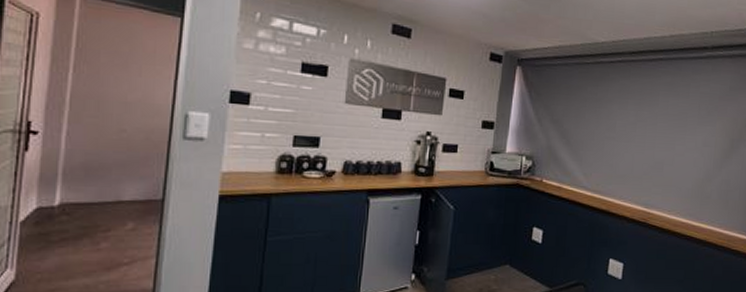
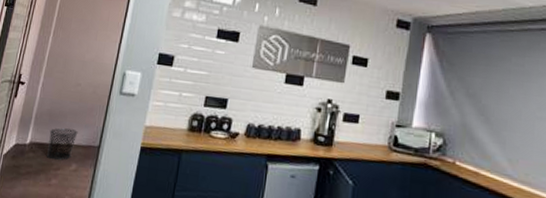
waste bin: none [88,183,131,220] -> present [47,128,78,160]

